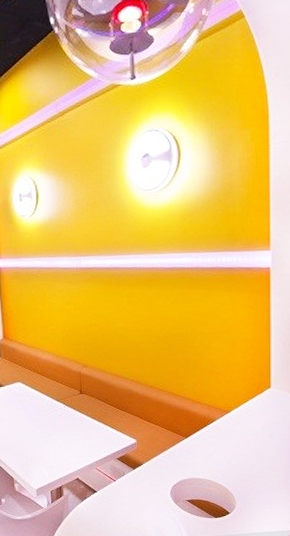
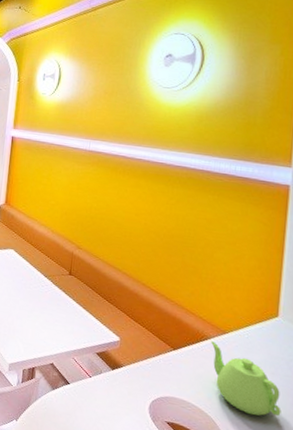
teapot: none [217,422,280,476] -> present [211,341,281,416]

